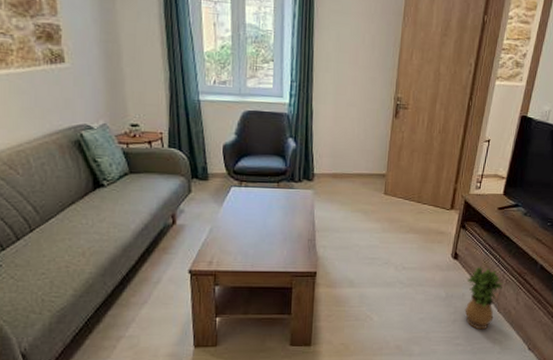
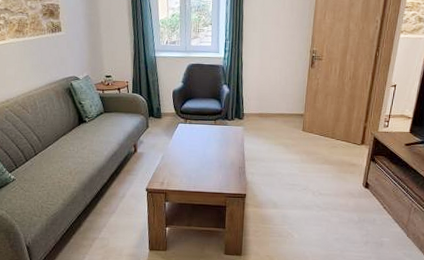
potted plant: present [465,266,503,330] -> none [376,195,411,252]

